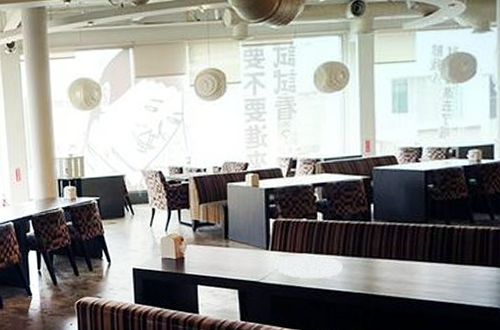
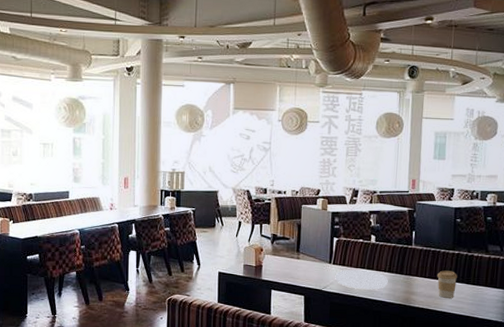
coffee cup: none [407,249,433,283] -> present [437,270,457,298]

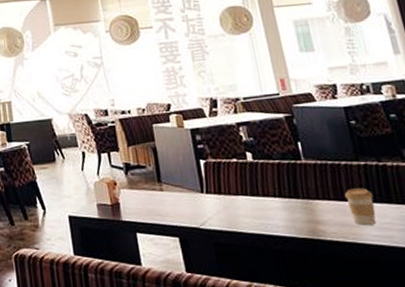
plate: present [335,270,388,290] -> none [212,197,283,223]

